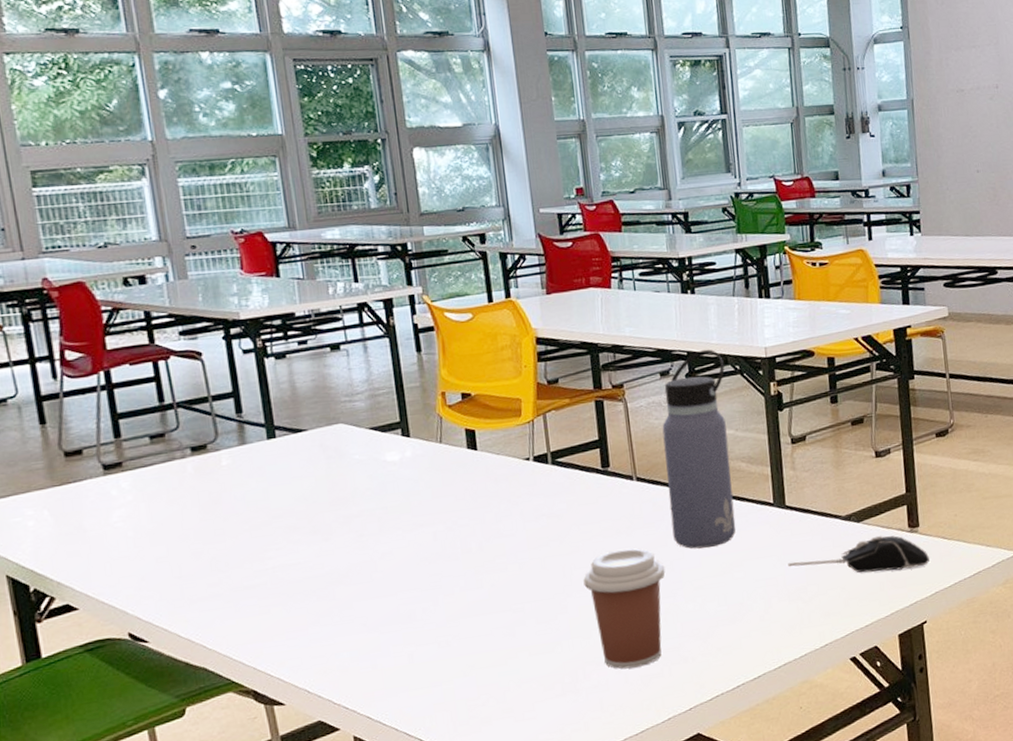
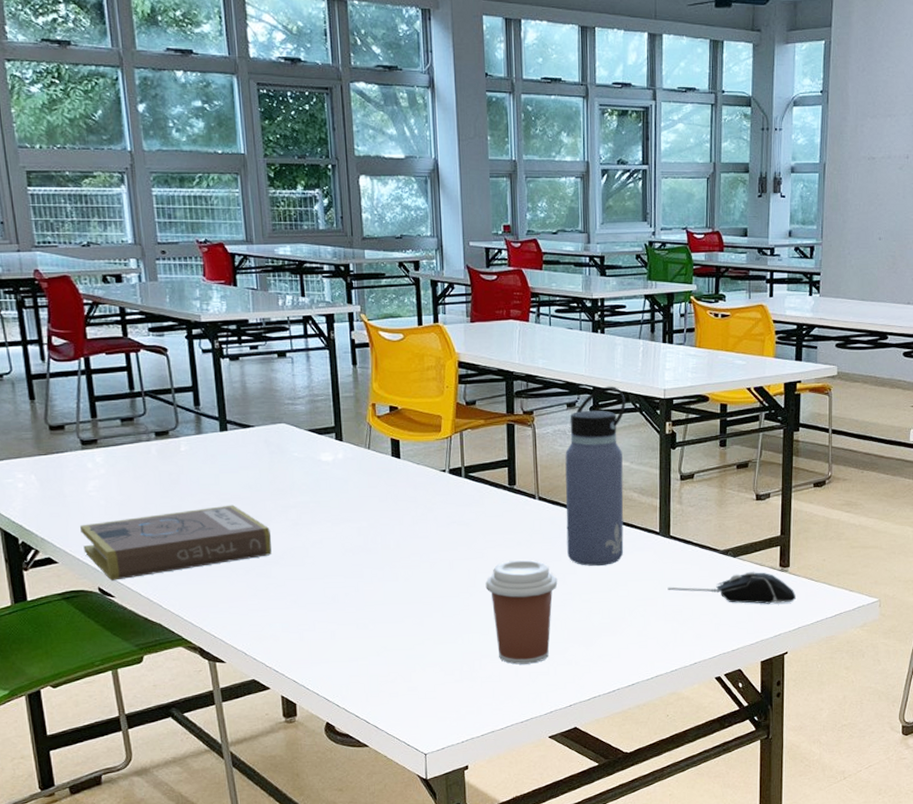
book: none [104,521,334,624] -> present [80,504,272,581]

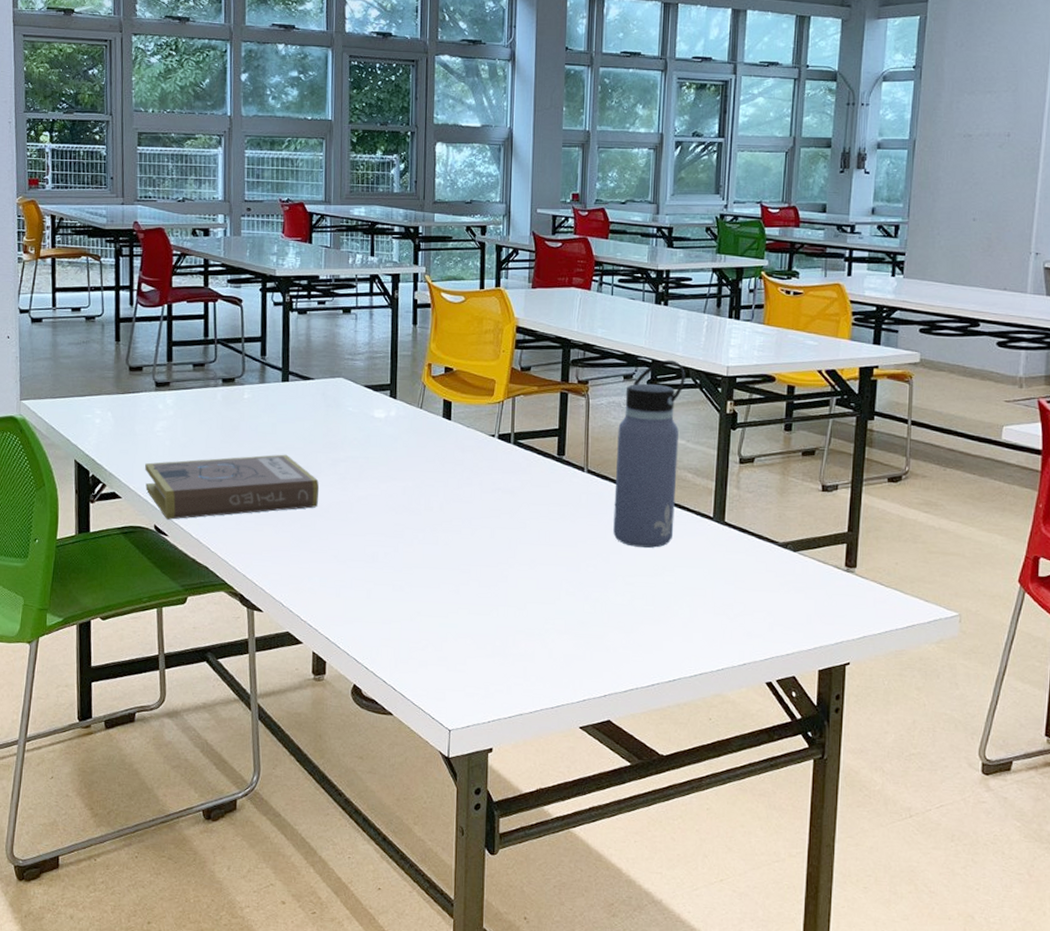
coffee cup: present [485,559,558,665] -> none [525,533,601,646]
computer mouse: present [667,571,796,604] -> none [718,568,862,608]

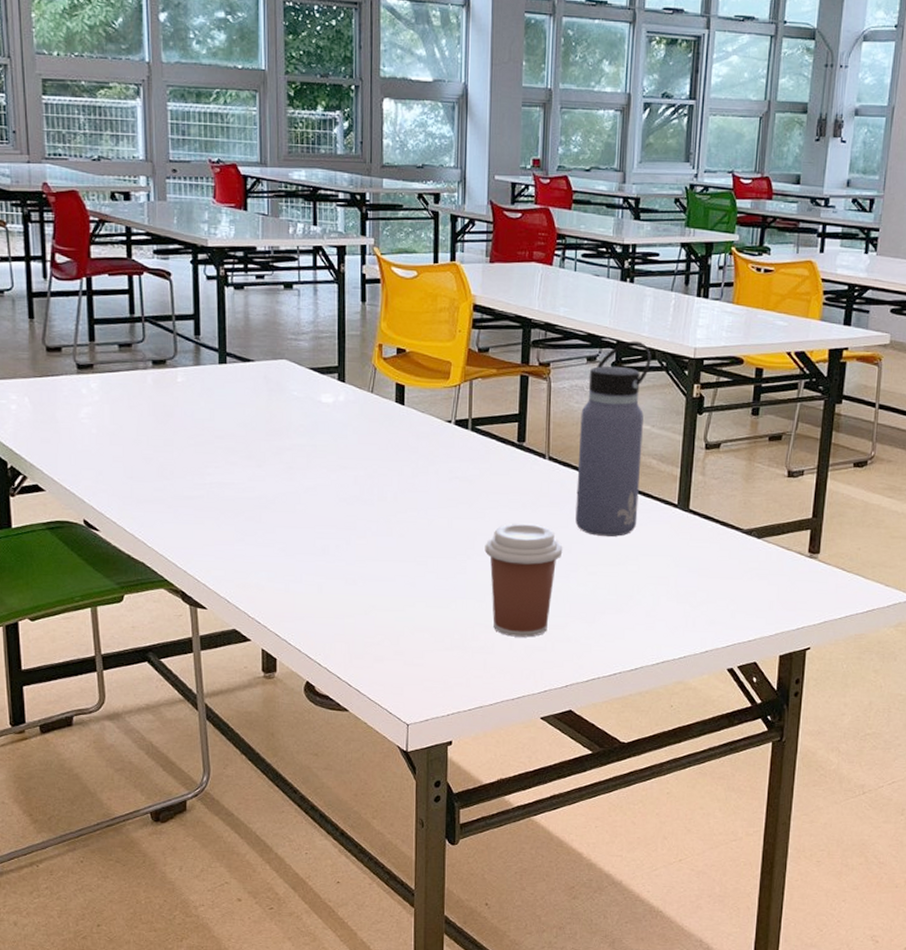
book: present [145,454,320,520] -> none [70,442,264,514]
coffee cup: none [525,533,601,646] -> present [485,523,563,637]

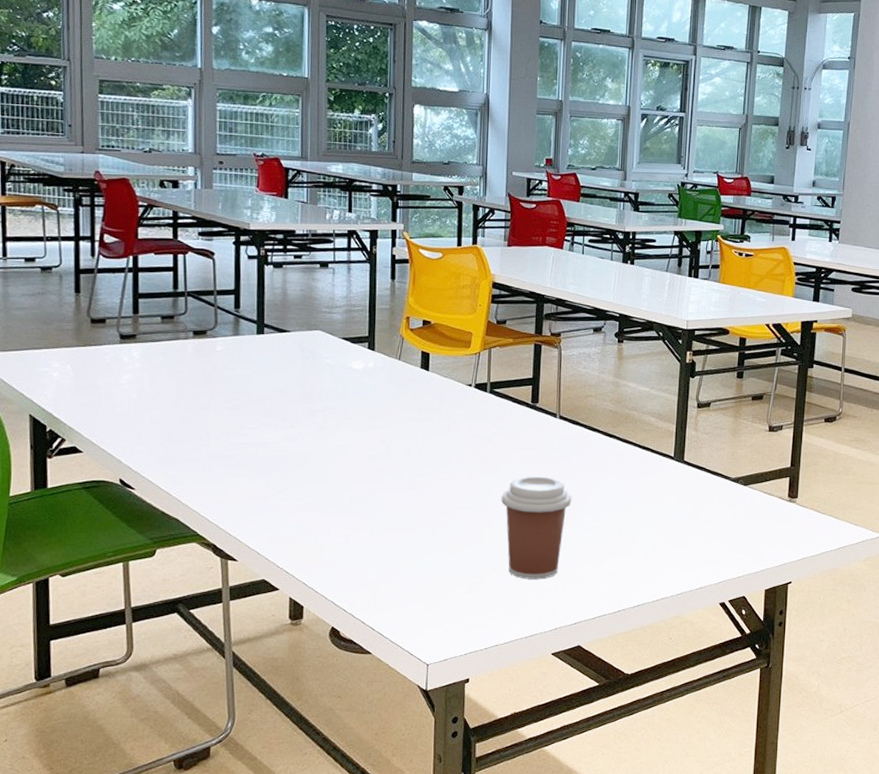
water bottle: present [575,340,651,537] -> none [583,314,650,486]

